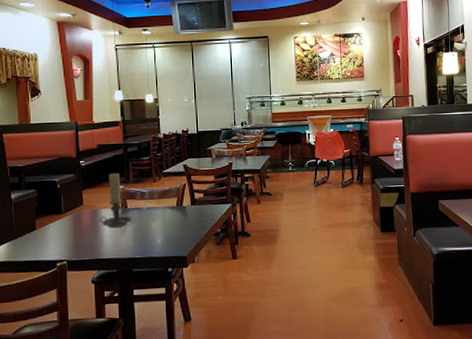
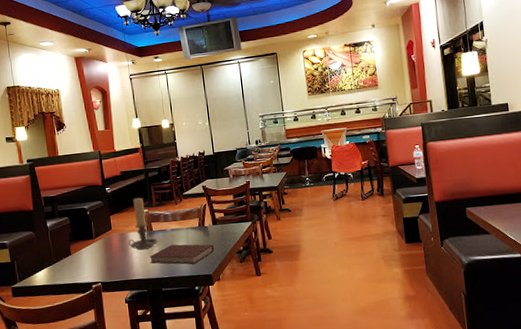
notebook: none [122,223,190,245] -> present [150,244,214,265]

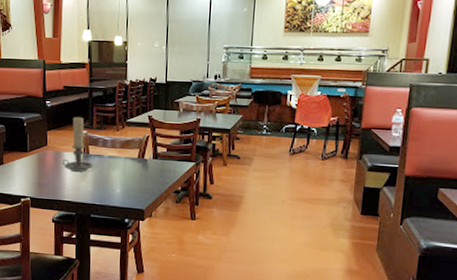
notebook: present [150,244,214,265] -> none [82,172,150,196]

